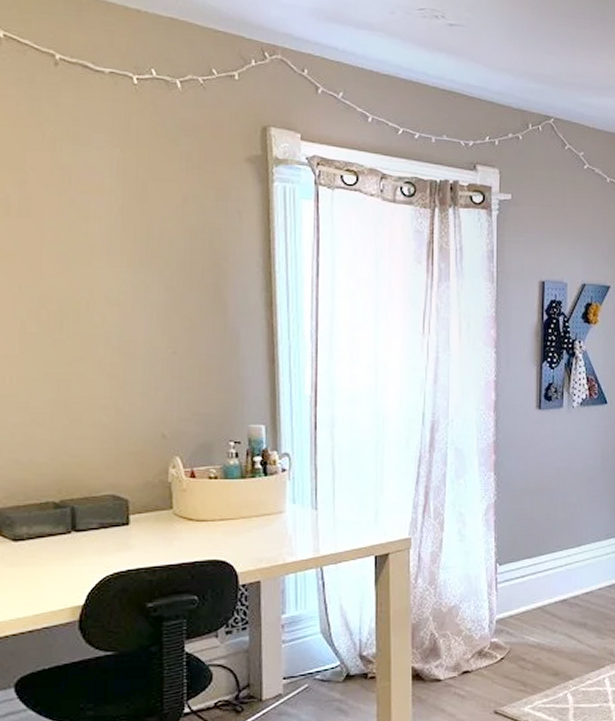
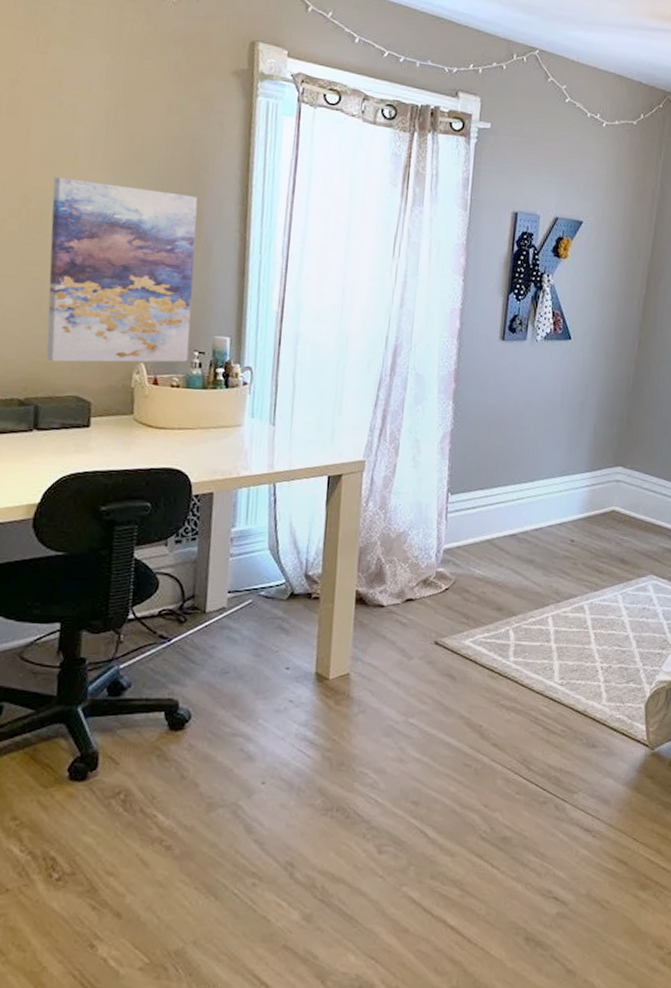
wall art: none [71,275,224,462] -> present [46,176,198,363]

